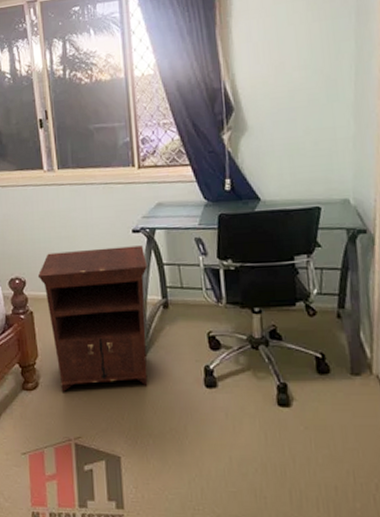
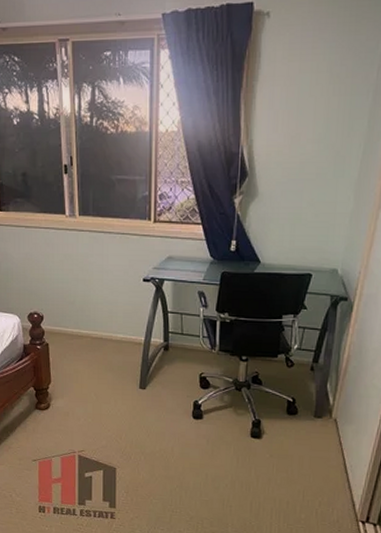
nightstand: present [37,245,148,393] -> none [54,293,153,414]

